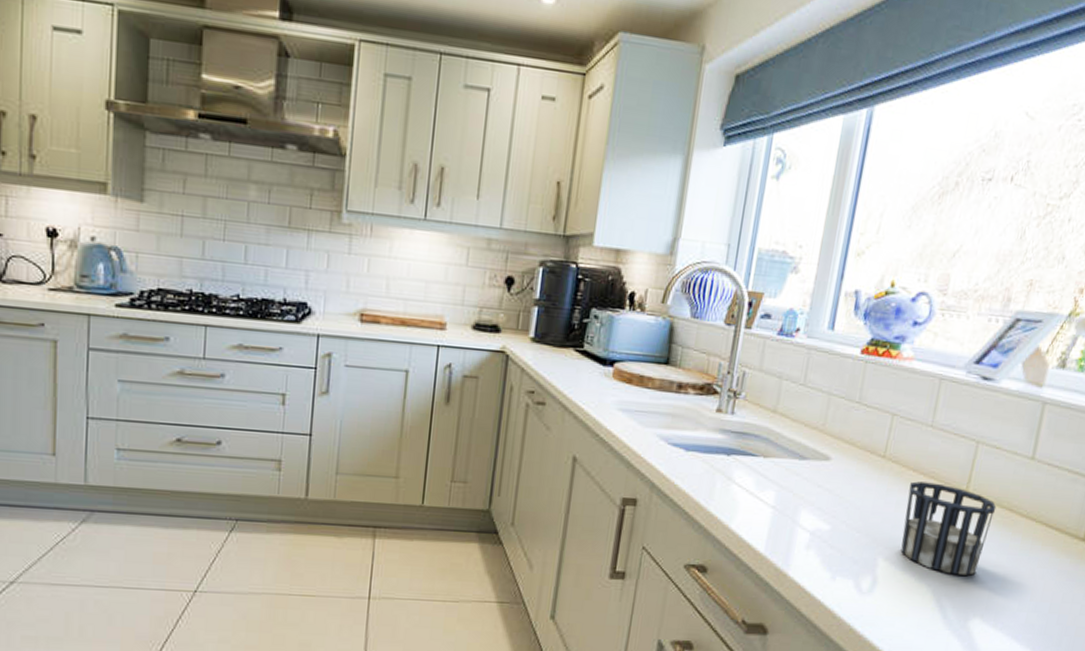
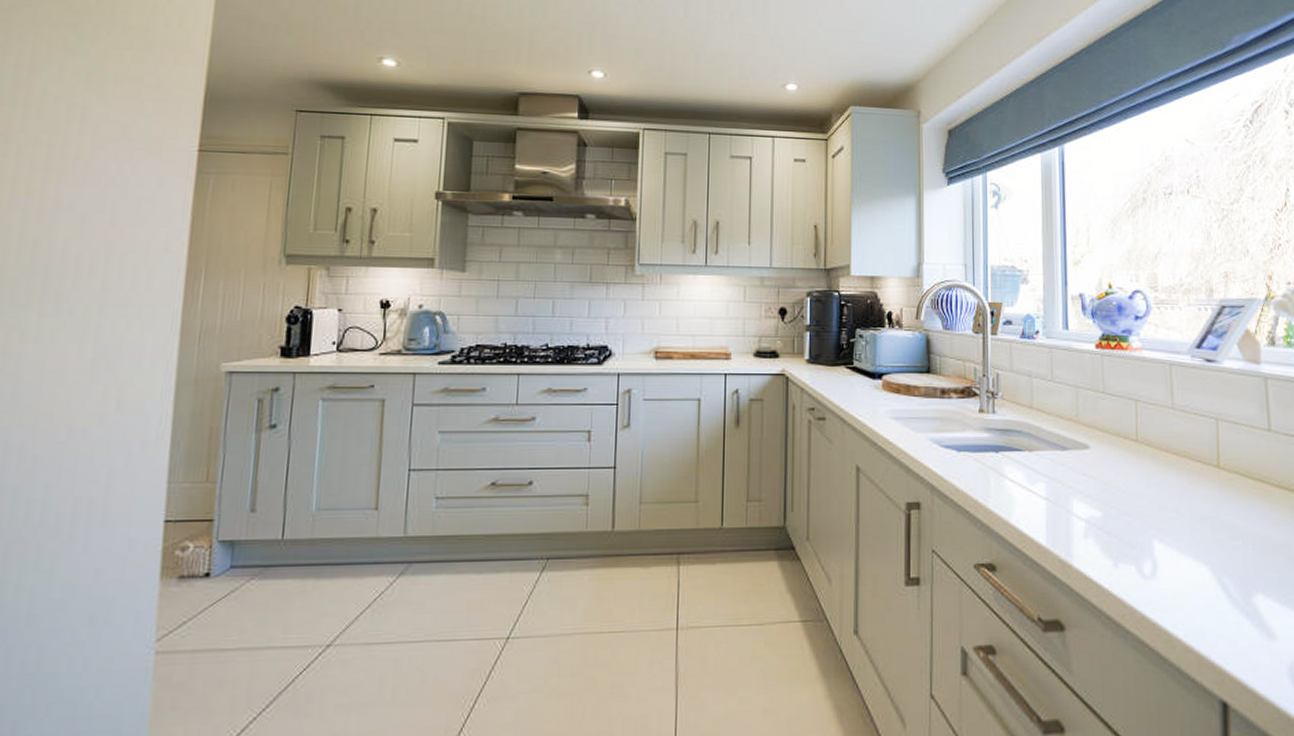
cup: present [900,481,997,577] -> none [1166,461,1250,552]

